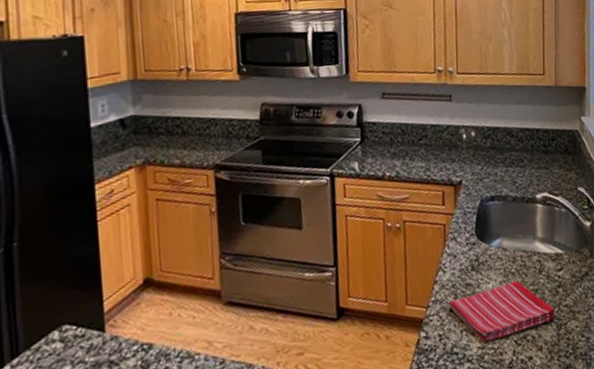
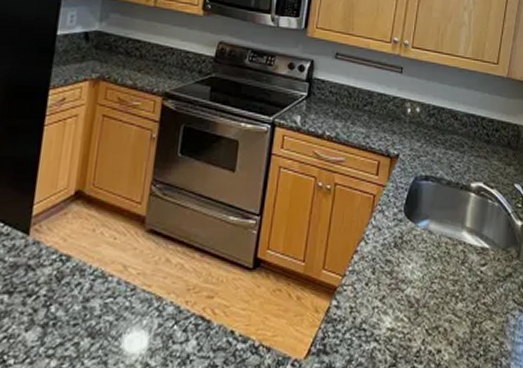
dish towel: present [448,281,556,344] -> none [365,267,472,326]

